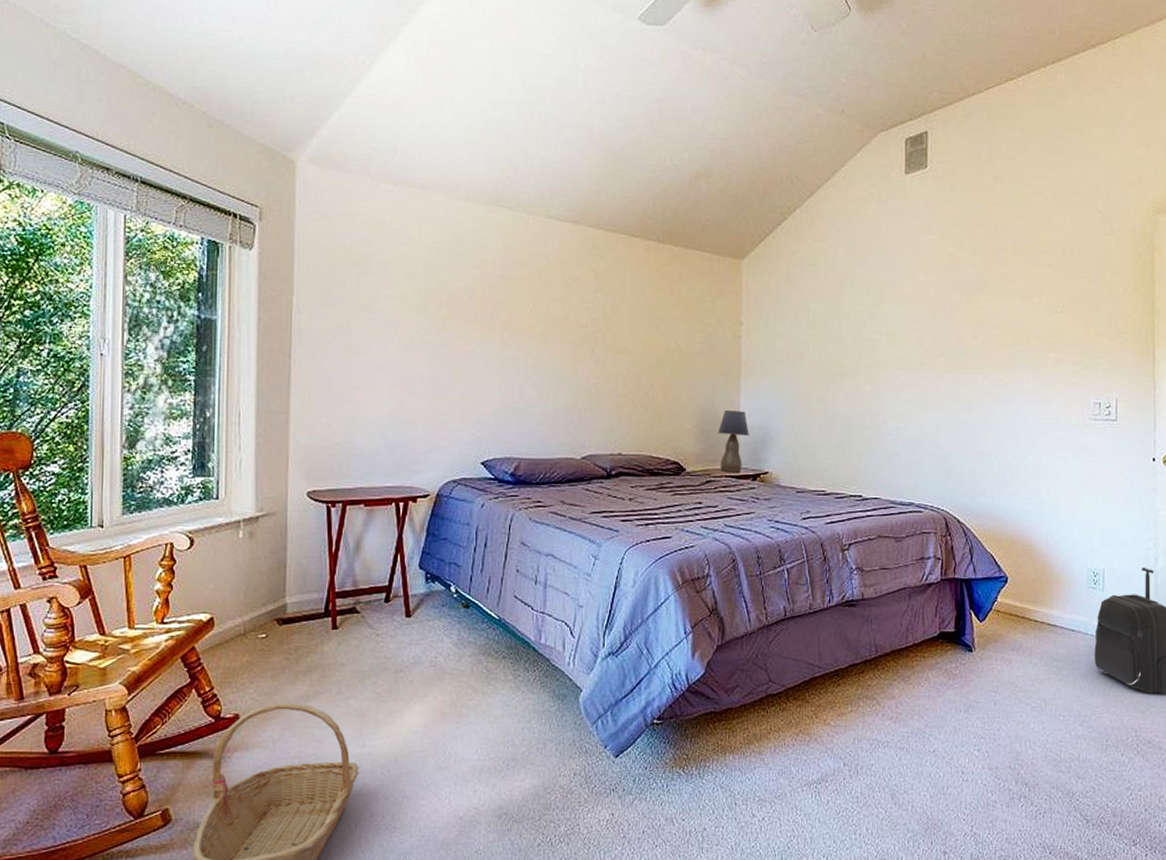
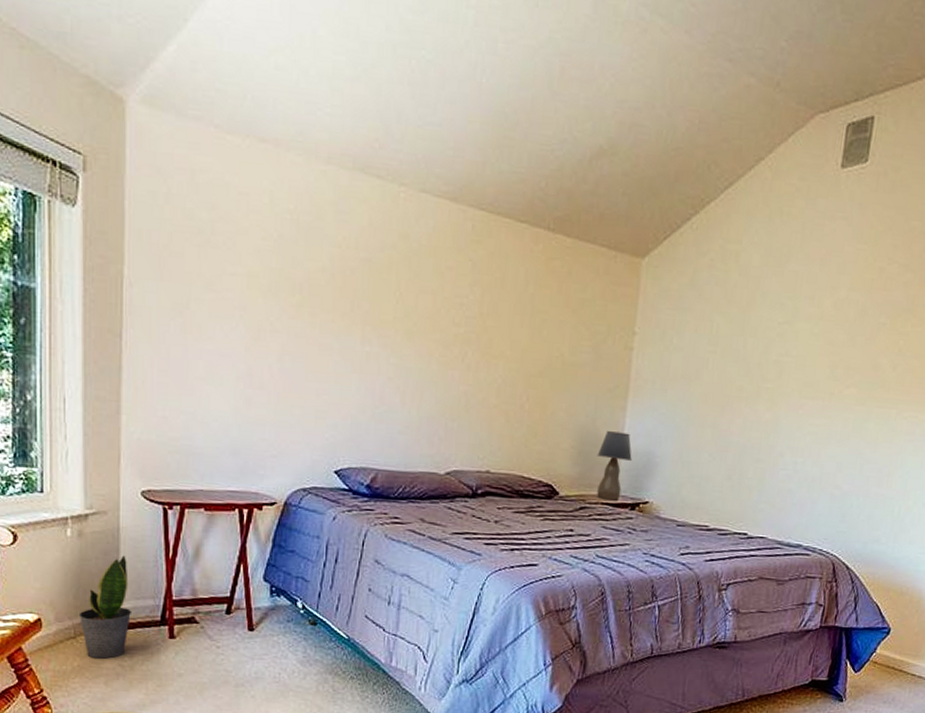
potted plant: none [248,553,298,653] -> present [78,555,132,659]

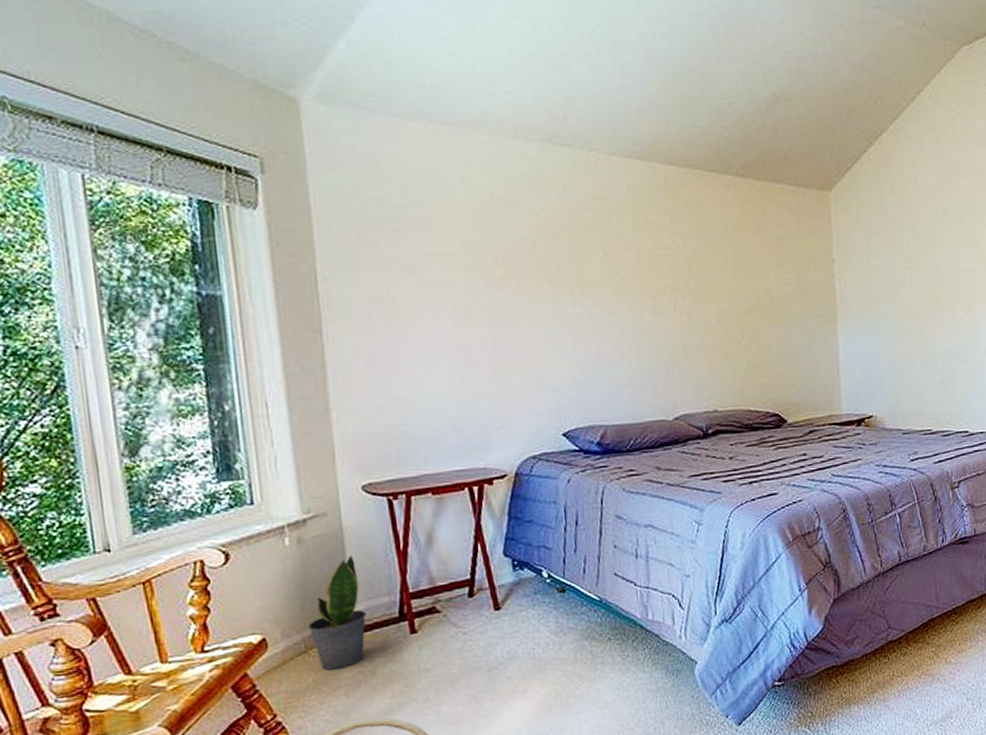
table lamp: present [595,431,633,502] -> none [817,353,852,421]

